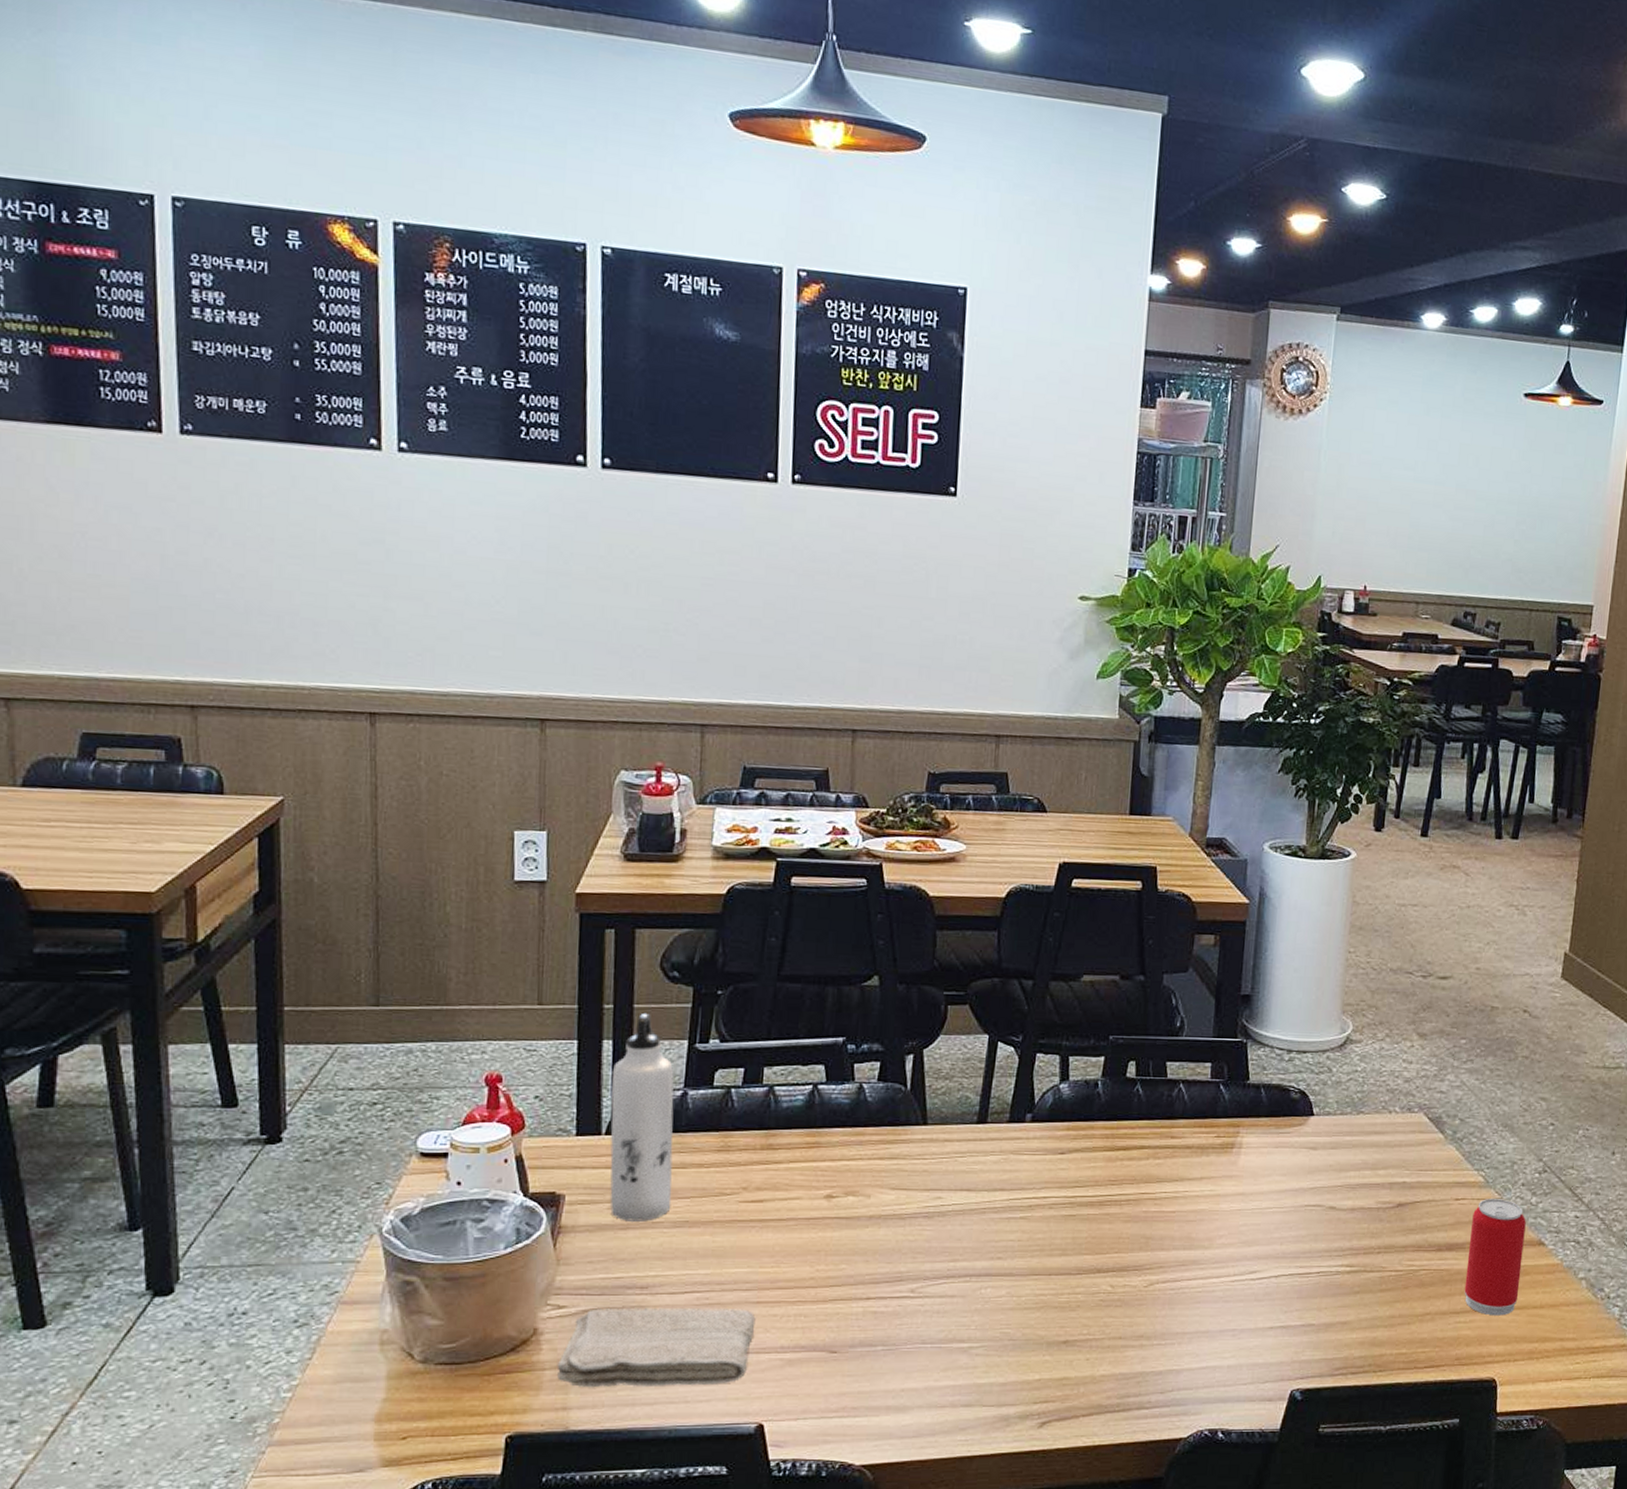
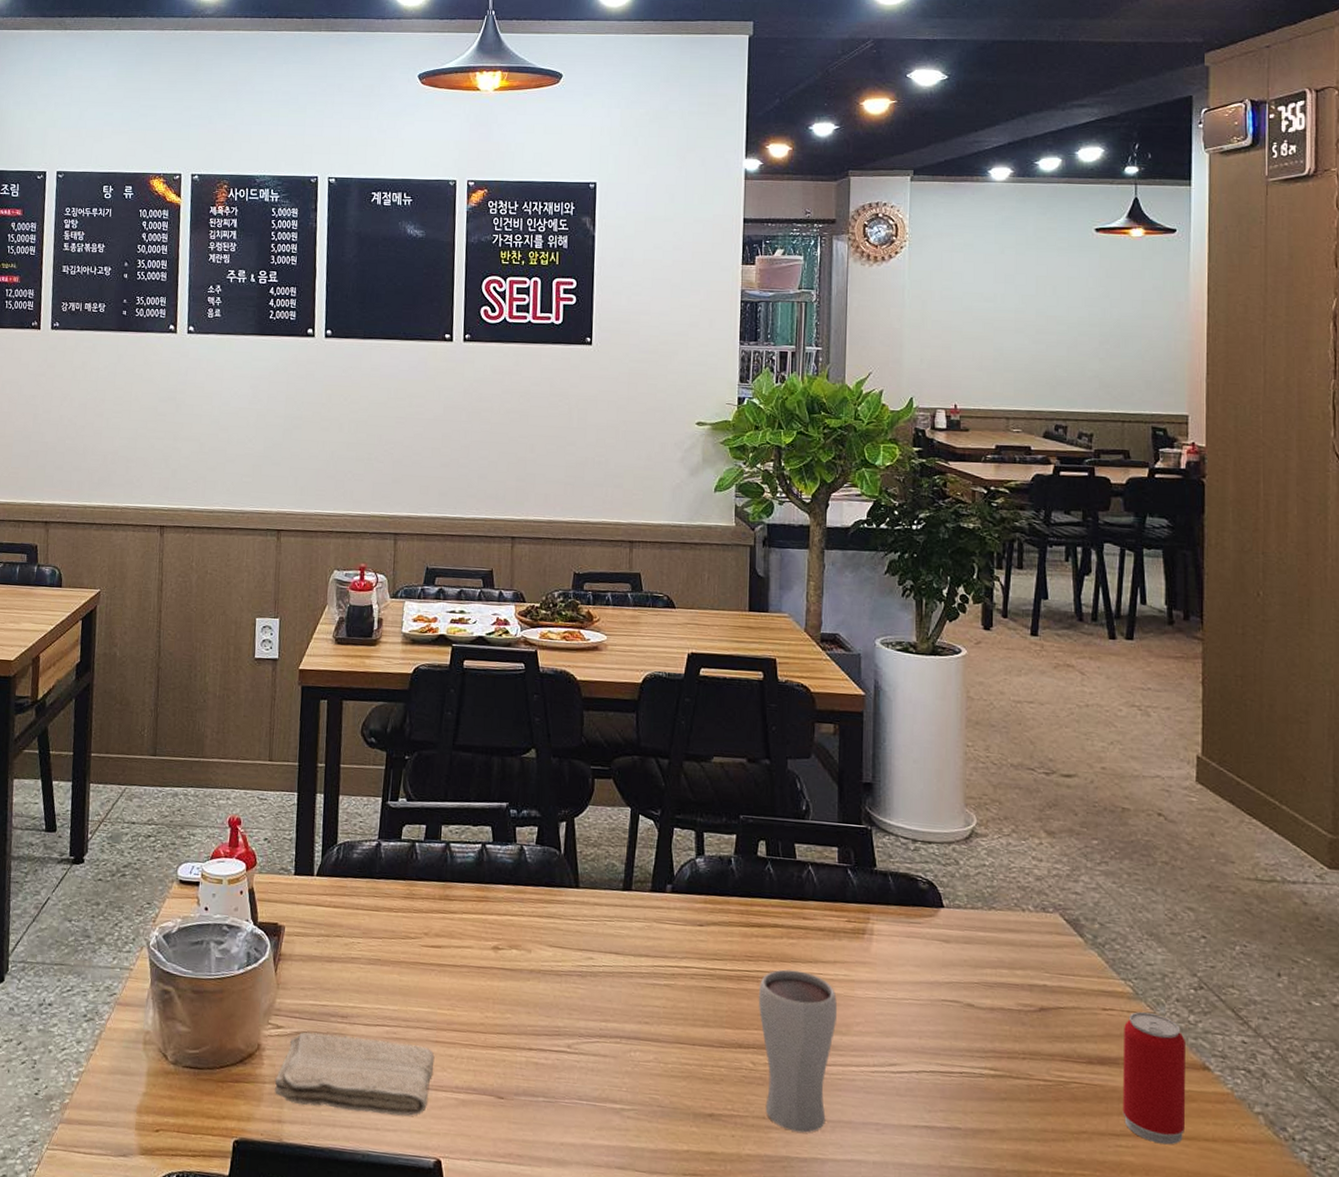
water bottle: present [610,1012,674,1222] -> none [319,772,371,957]
drinking glass: none [1120,1190,1202,1347] -> present [758,969,838,1133]

